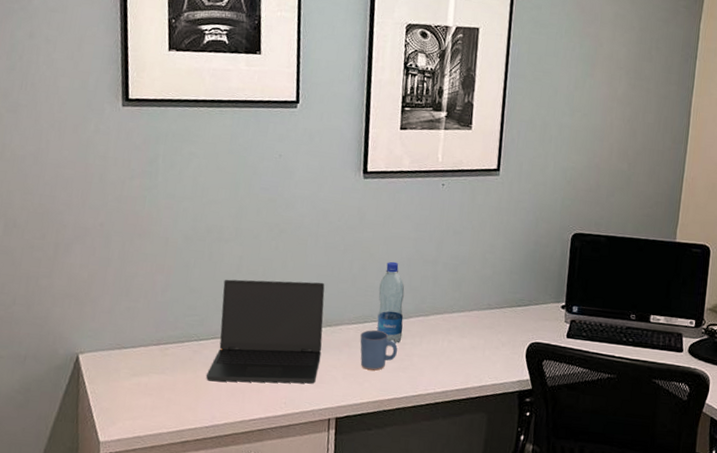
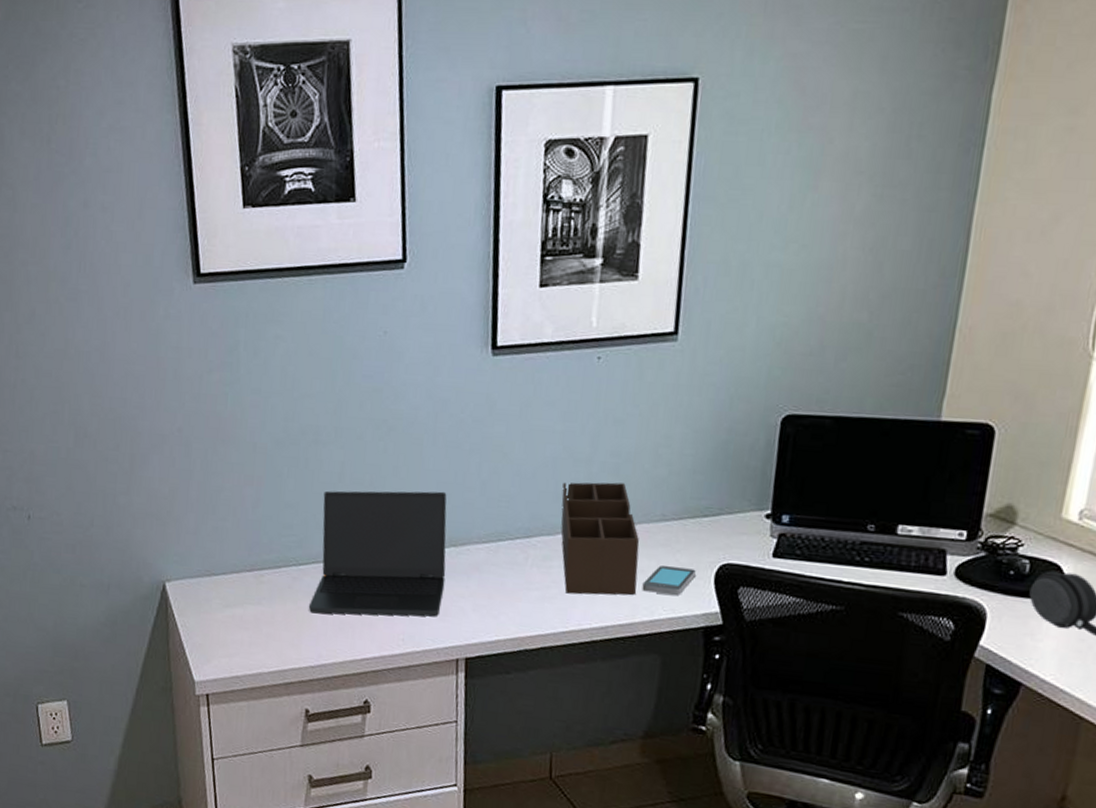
mug: present [360,330,398,371] -> none [493,550,541,601]
bottle: present [376,261,405,344] -> none [514,462,550,568]
desk organizer: none [412,278,472,366] -> present [560,482,640,595]
smartphone: none [473,343,512,366] -> present [642,566,696,595]

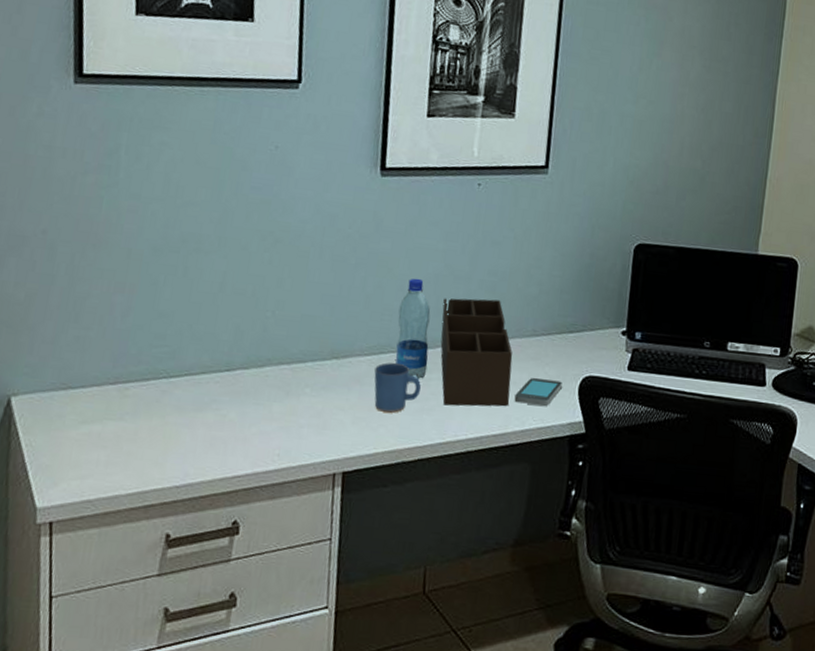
laptop: present [308,490,447,617] -> none [177,300,331,430]
mug: none [493,550,541,601] -> present [374,363,421,413]
bottle: none [514,462,550,568] -> present [395,278,431,380]

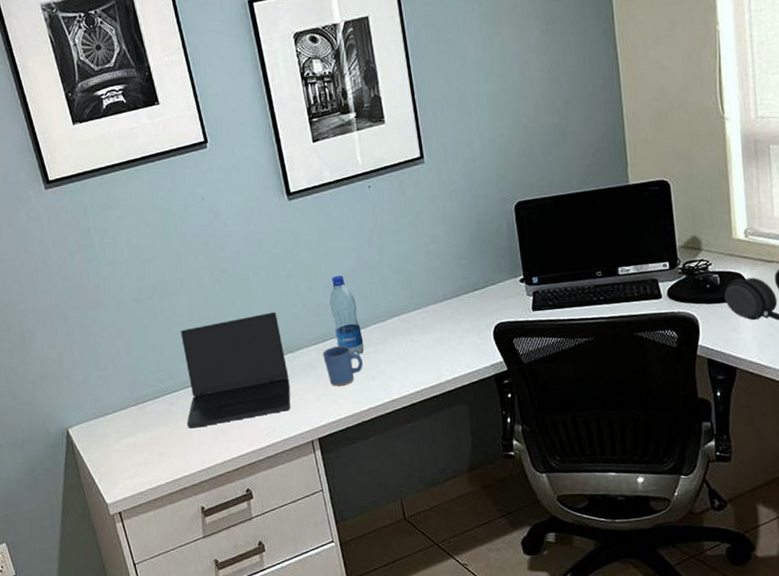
laptop: none [177,300,331,430] -> present [180,311,291,429]
desk organizer: present [440,298,513,406] -> none [363,277,438,371]
smartphone: present [514,378,562,406] -> none [441,332,479,357]

